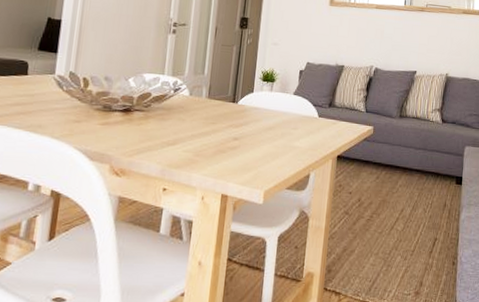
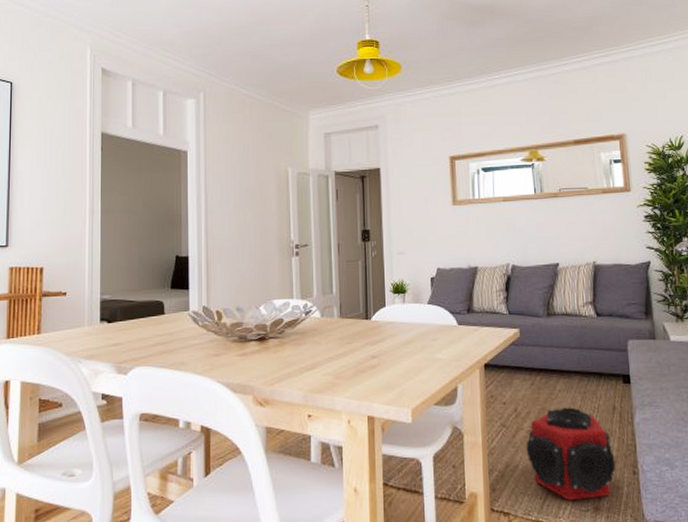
speaker: none [363,201,440,285] -> present [526,407,616,500]

